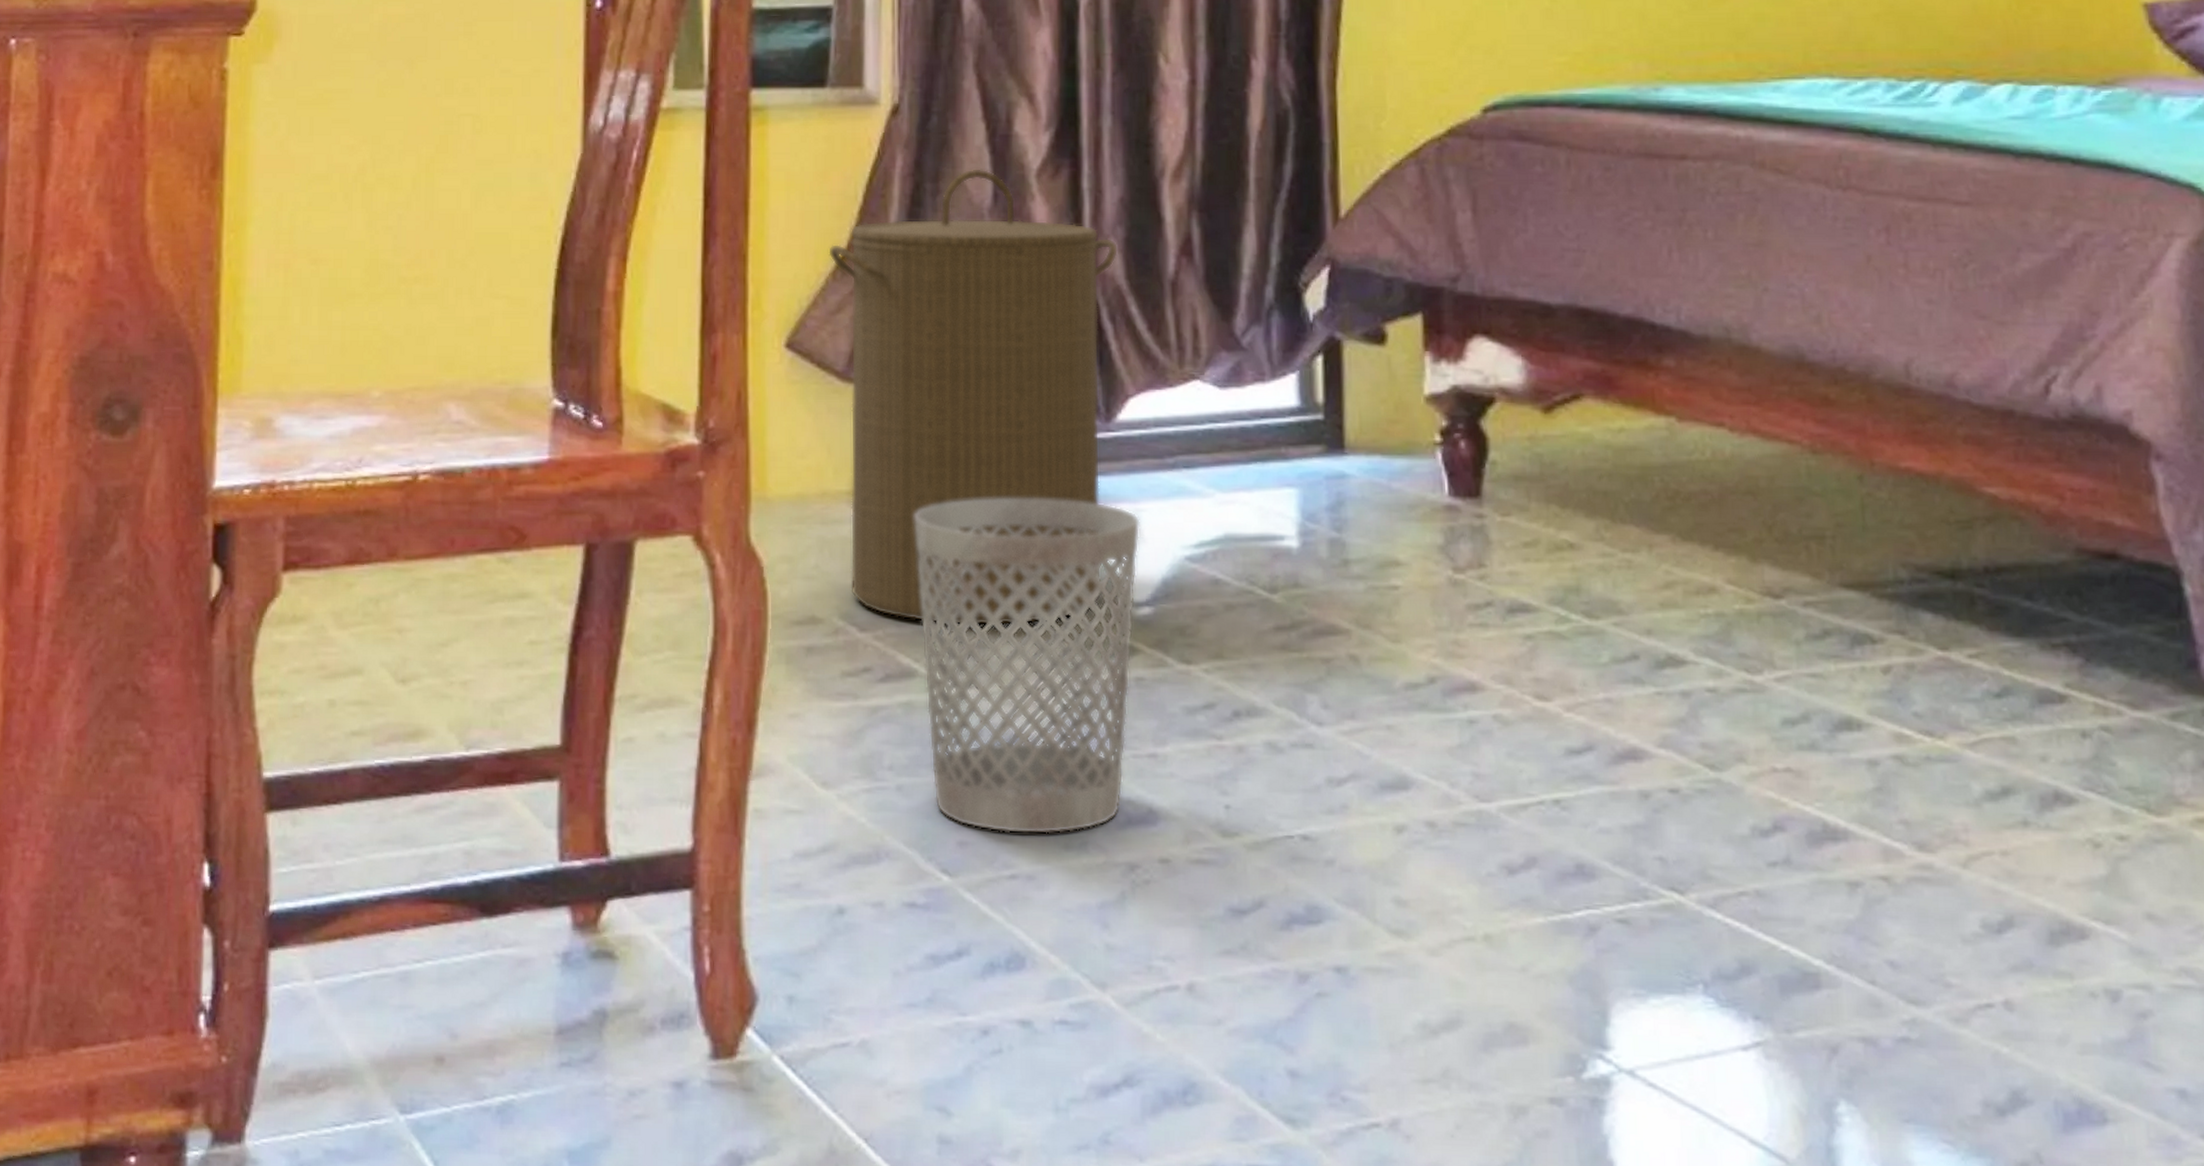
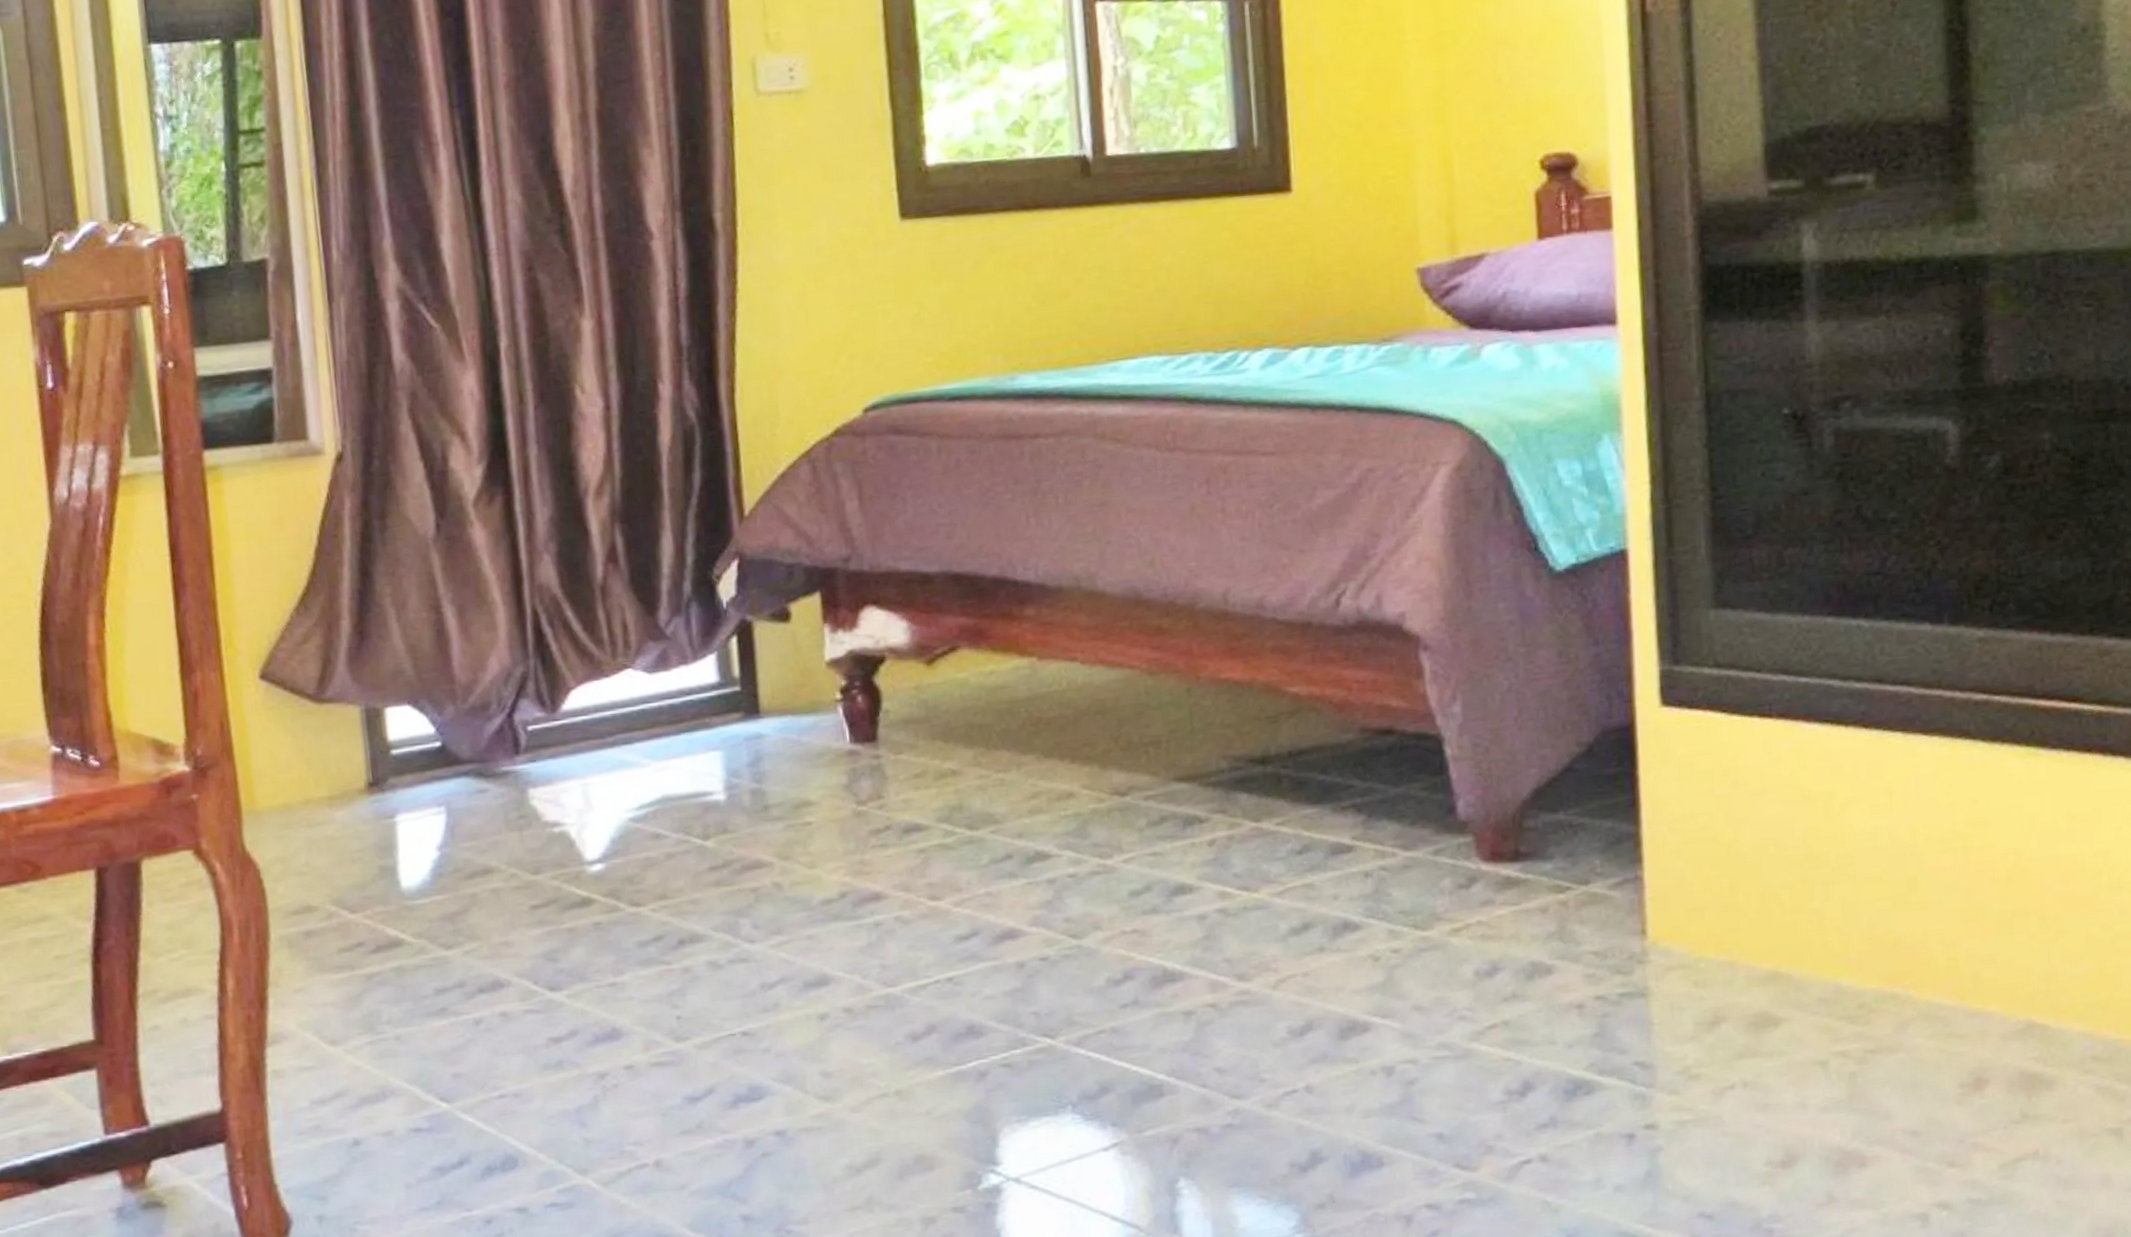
laundry hamper: present [829,169,1119,623] -> none [291,503,558,899]
wastebasket: present [914,497,1140,835] -> none [389,781,590,1063]

